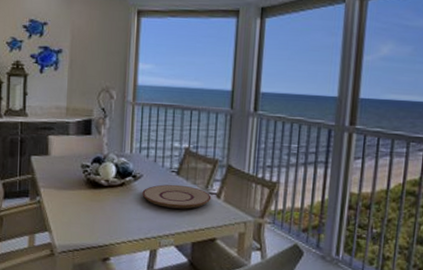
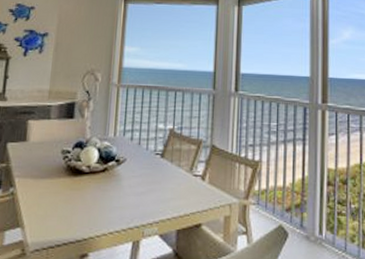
plate: present [142,184,212,209] -> none [125,167,196,194]

